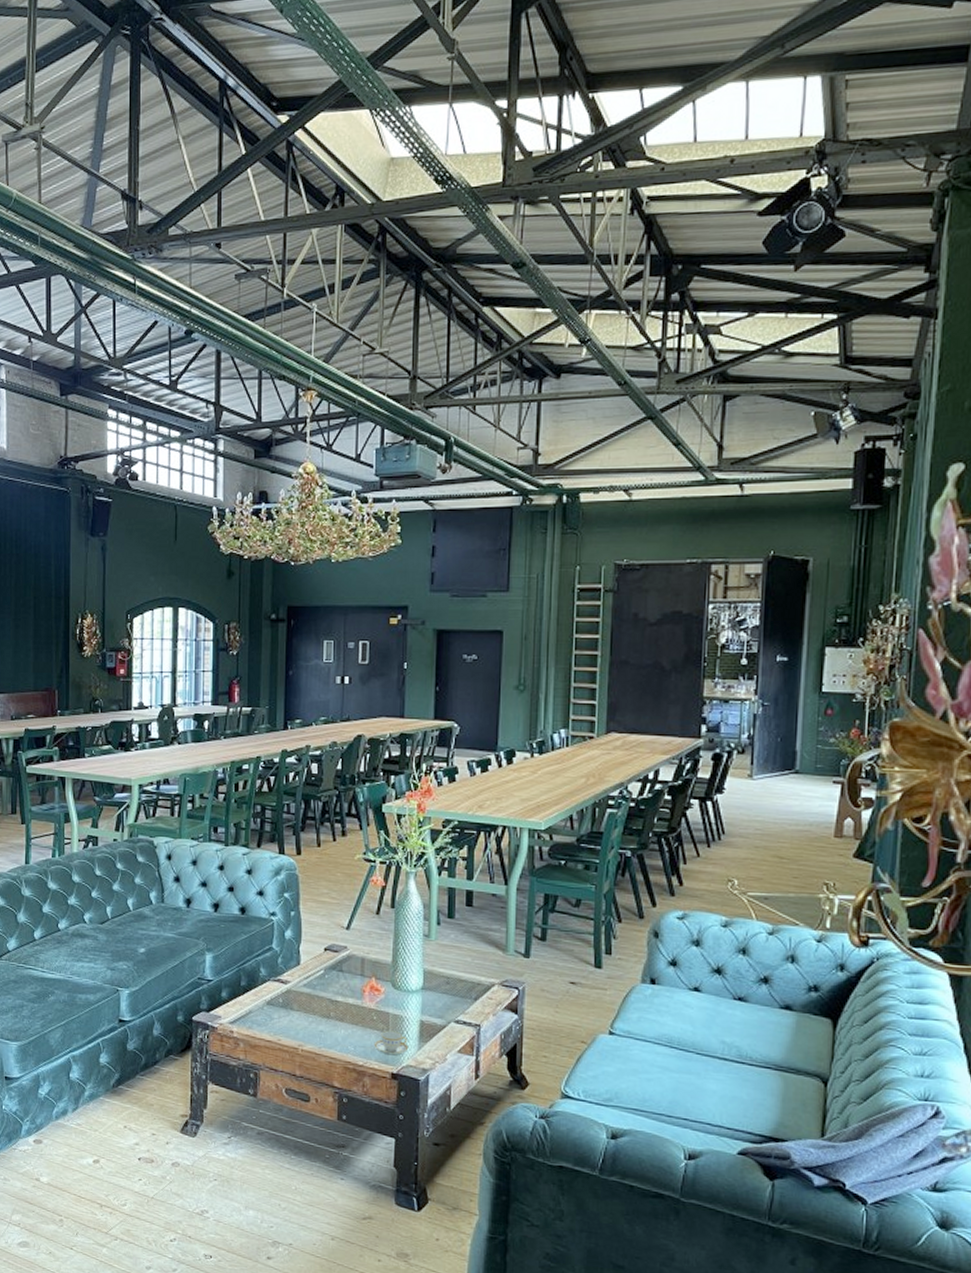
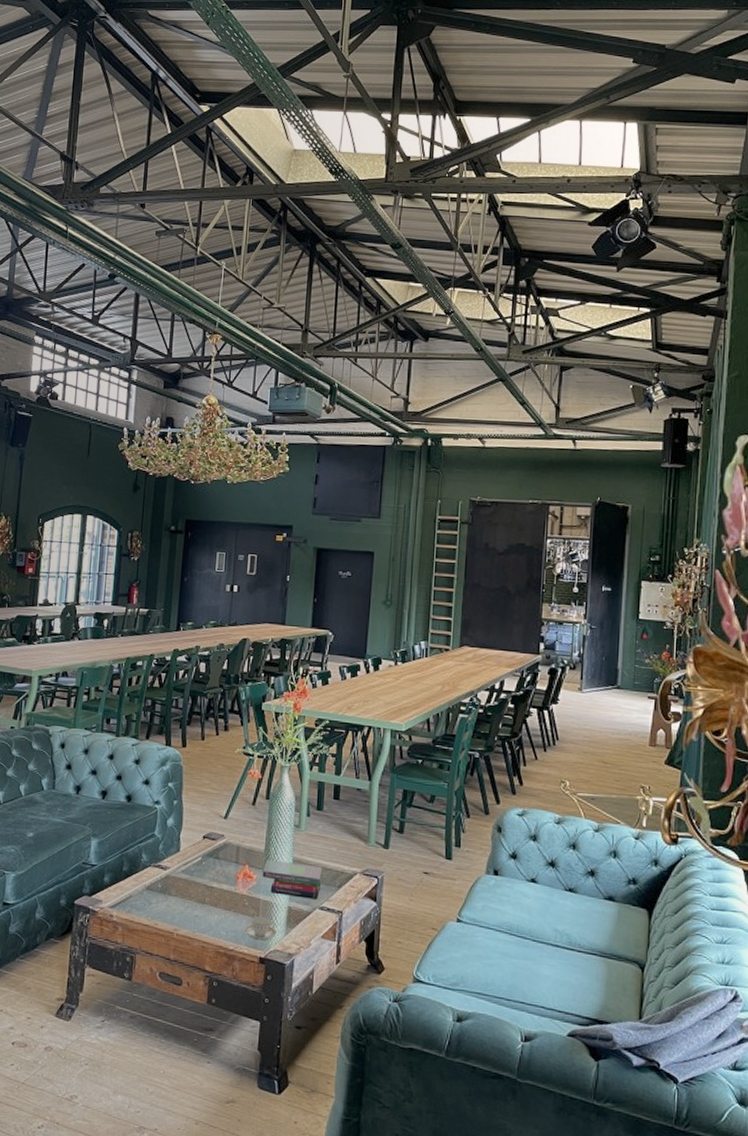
books: none [390,971,457,1013] -> present [262,859,323,899]

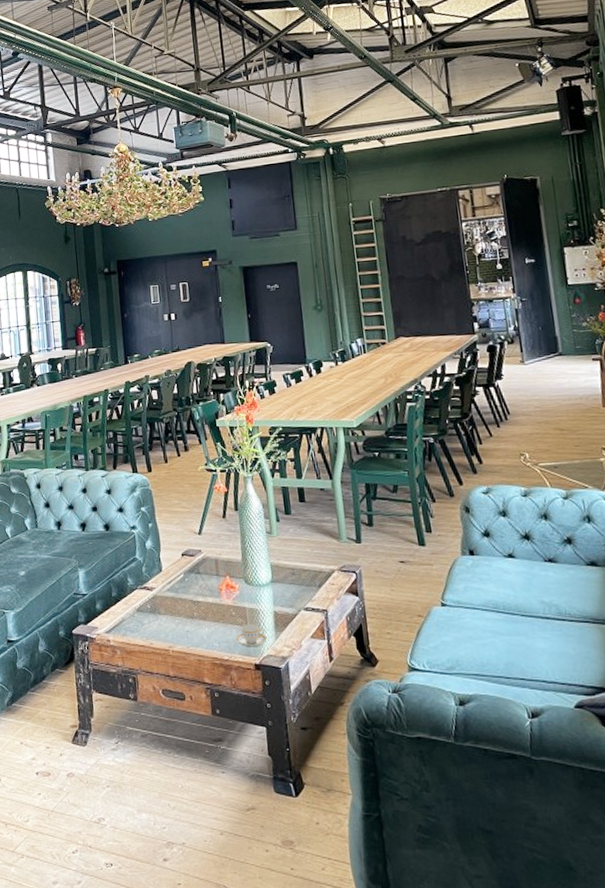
books: present [262,859,323,899] -> none [243,568,302,602]

